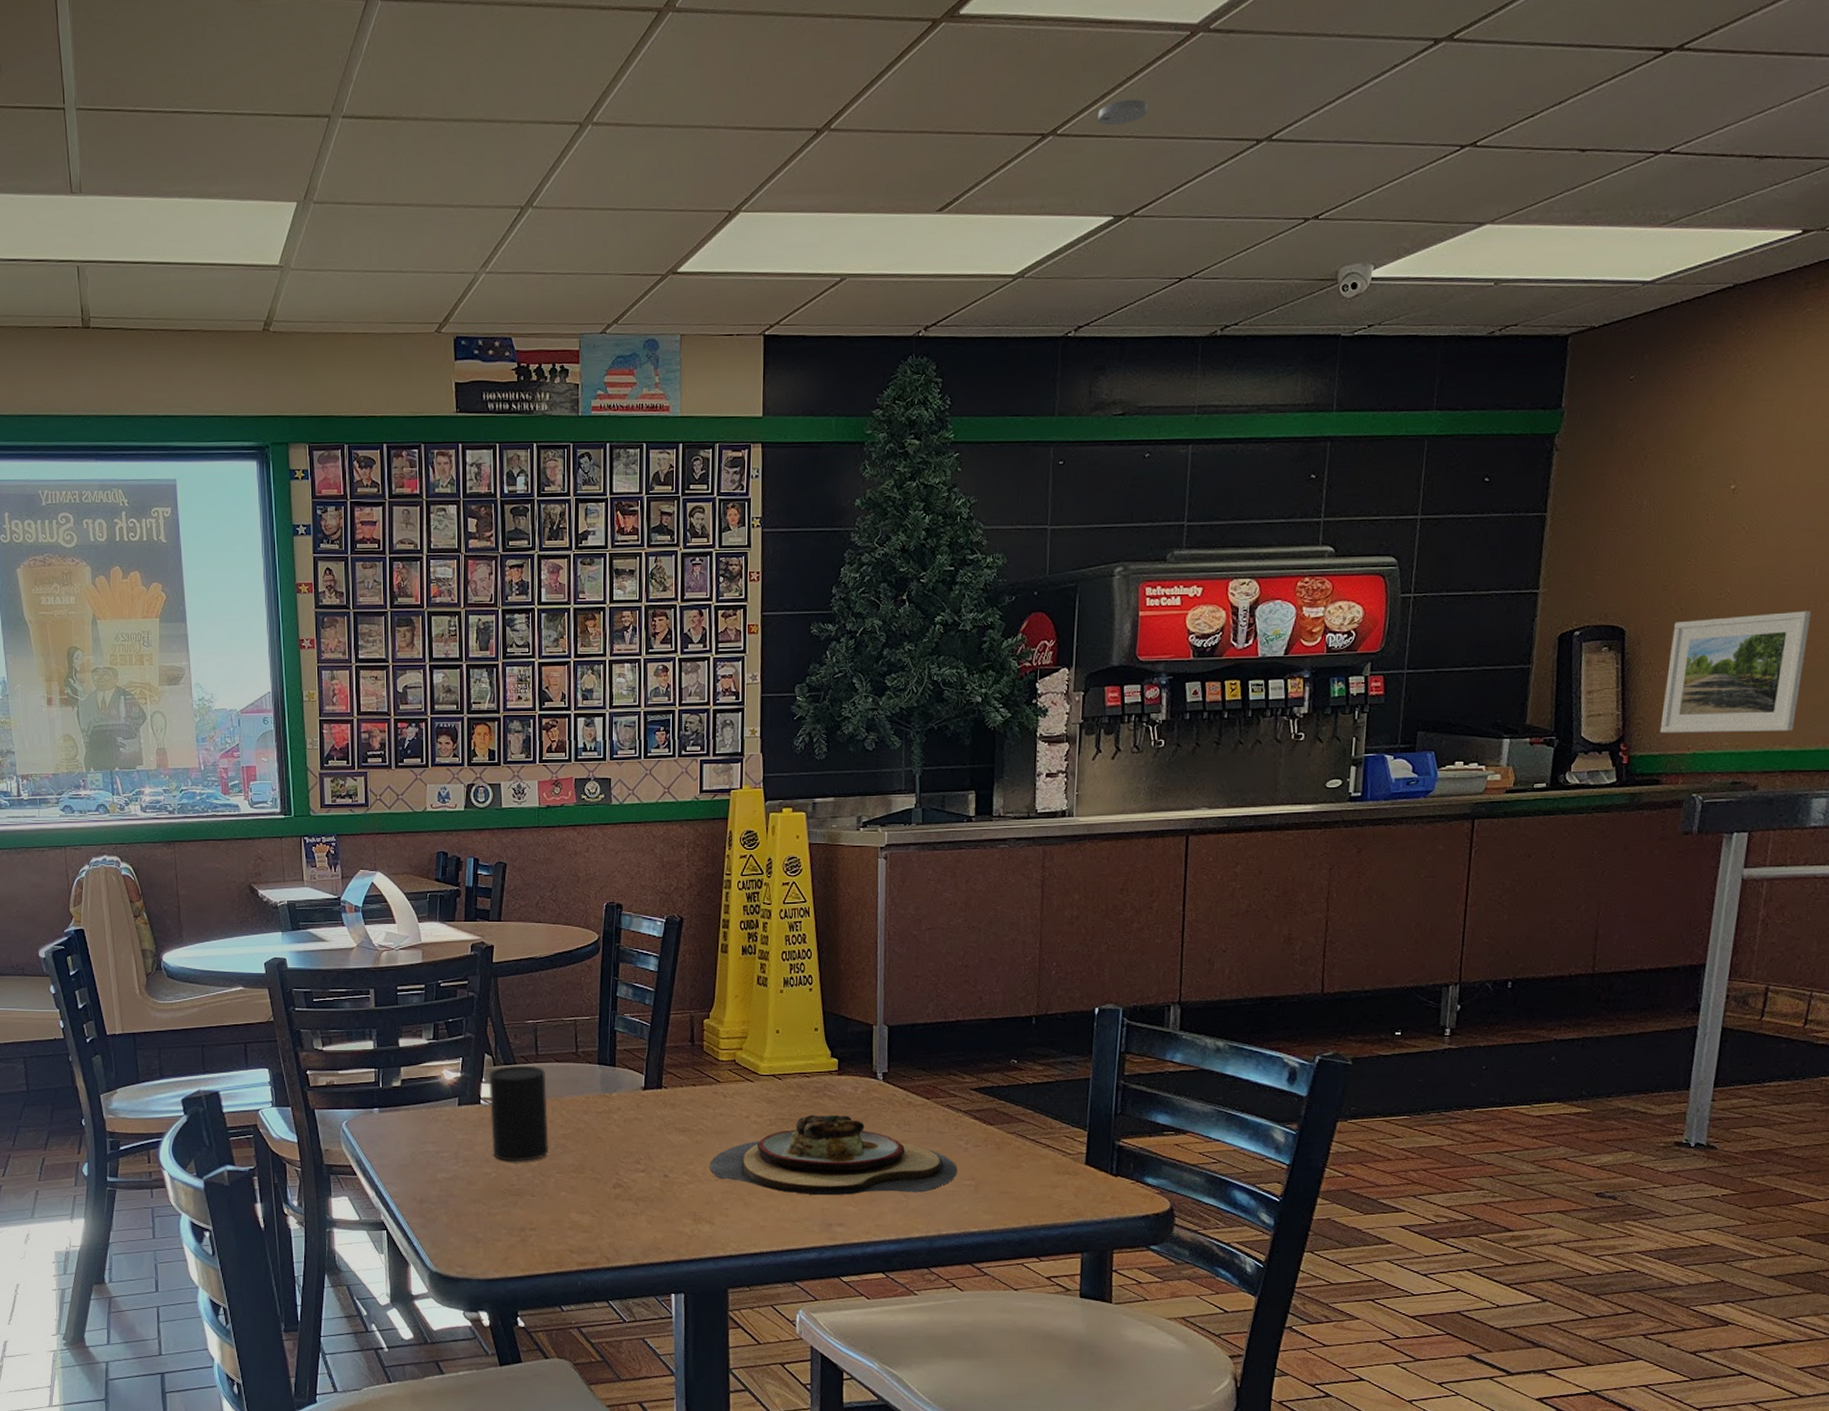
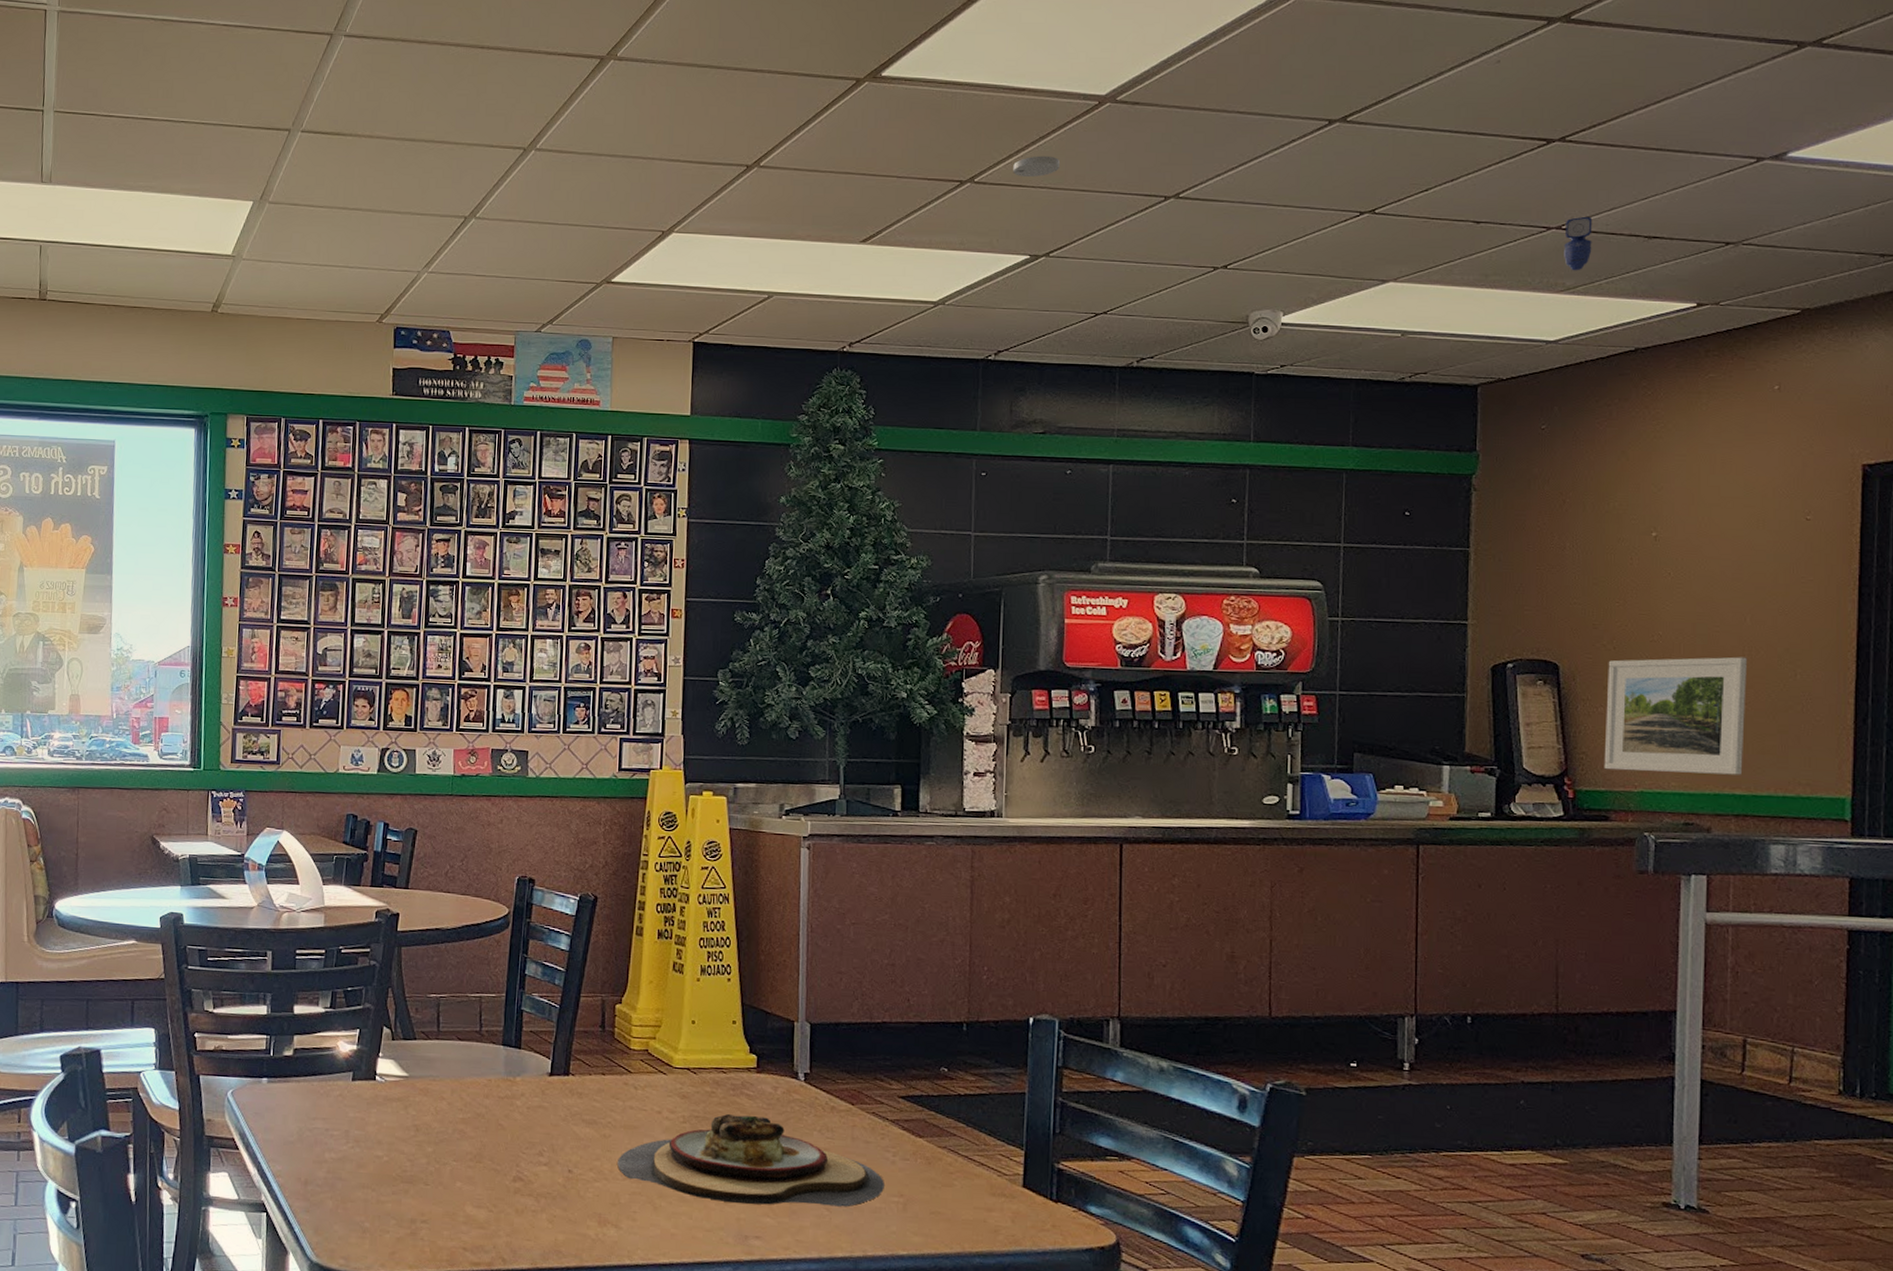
cup: present [488,1065,549,1162] -> none [385,1040,447,1146]
security camera: none [1670,136,1704,201] -> present [1564,216,1593,271]

